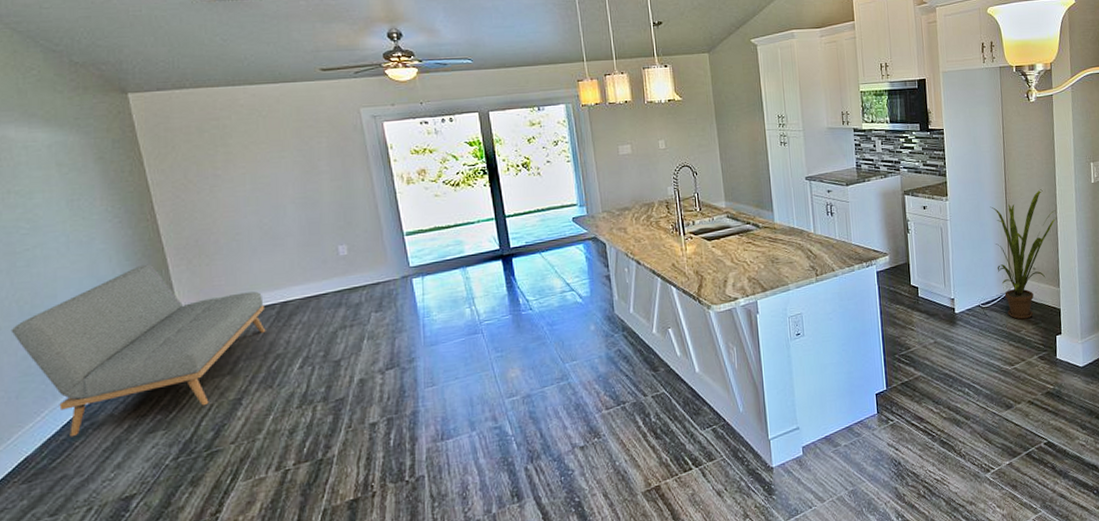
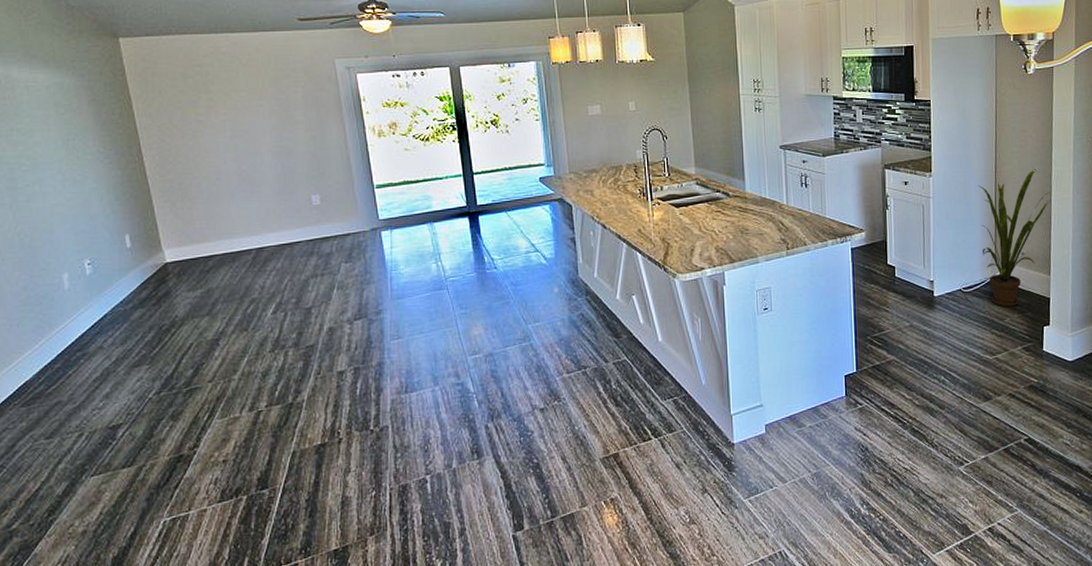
sofa: present [11,264,266,437] -> none [13,204,243,366]

